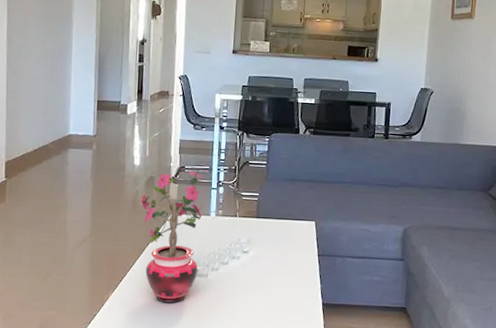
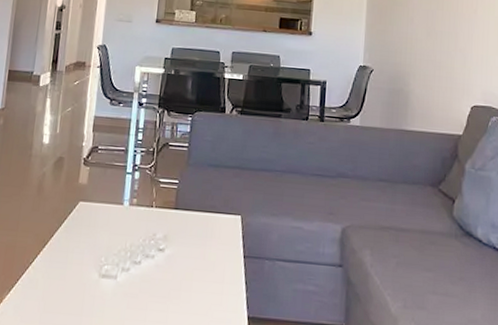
potted plant: present [138,169,203,303] -> none [44,150,118,310]

